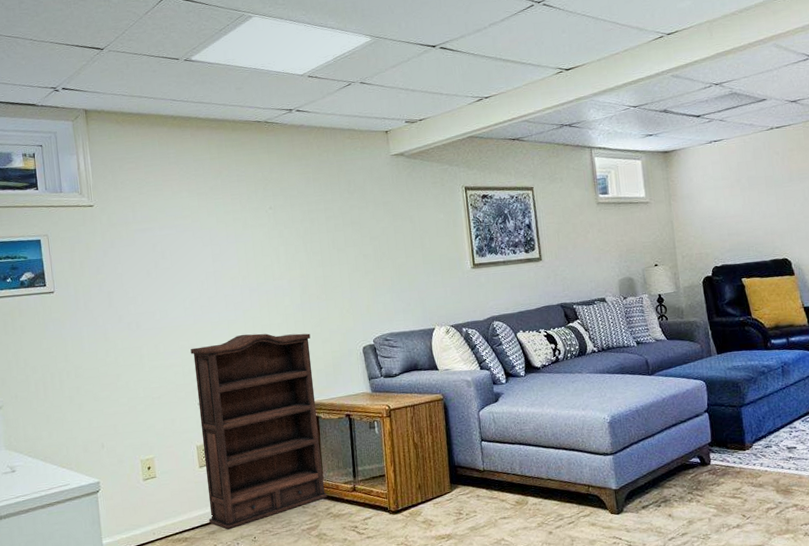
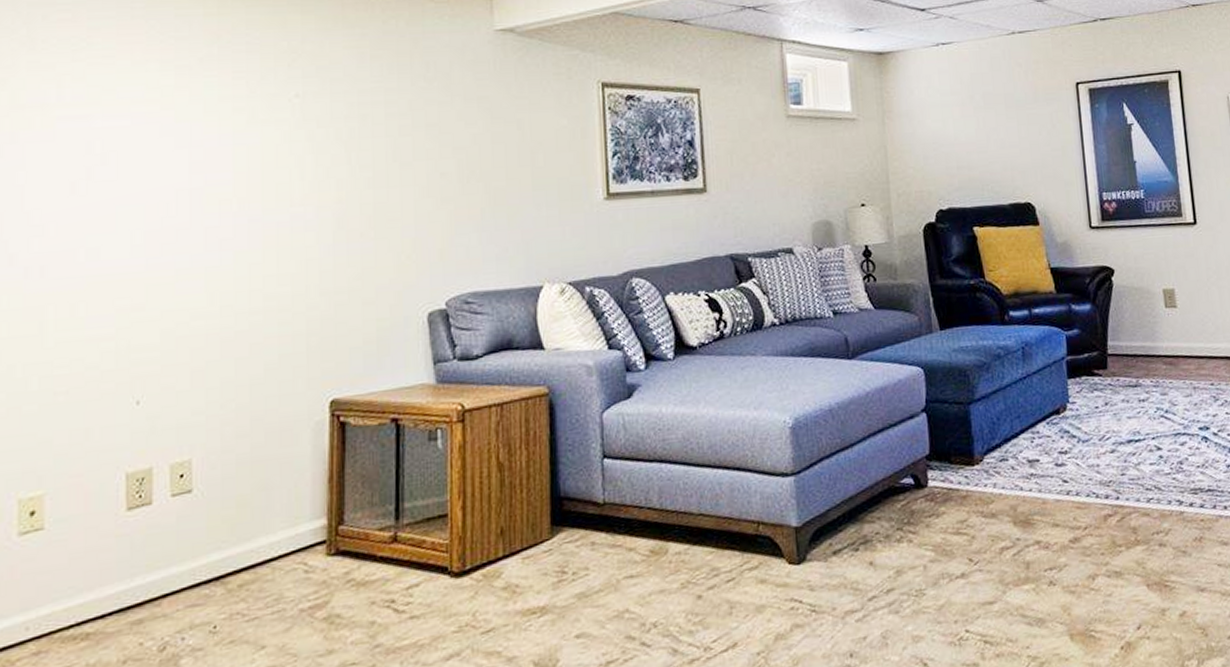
bookshelf: present [190,333,328,531] -> none [134,289,349,617]

